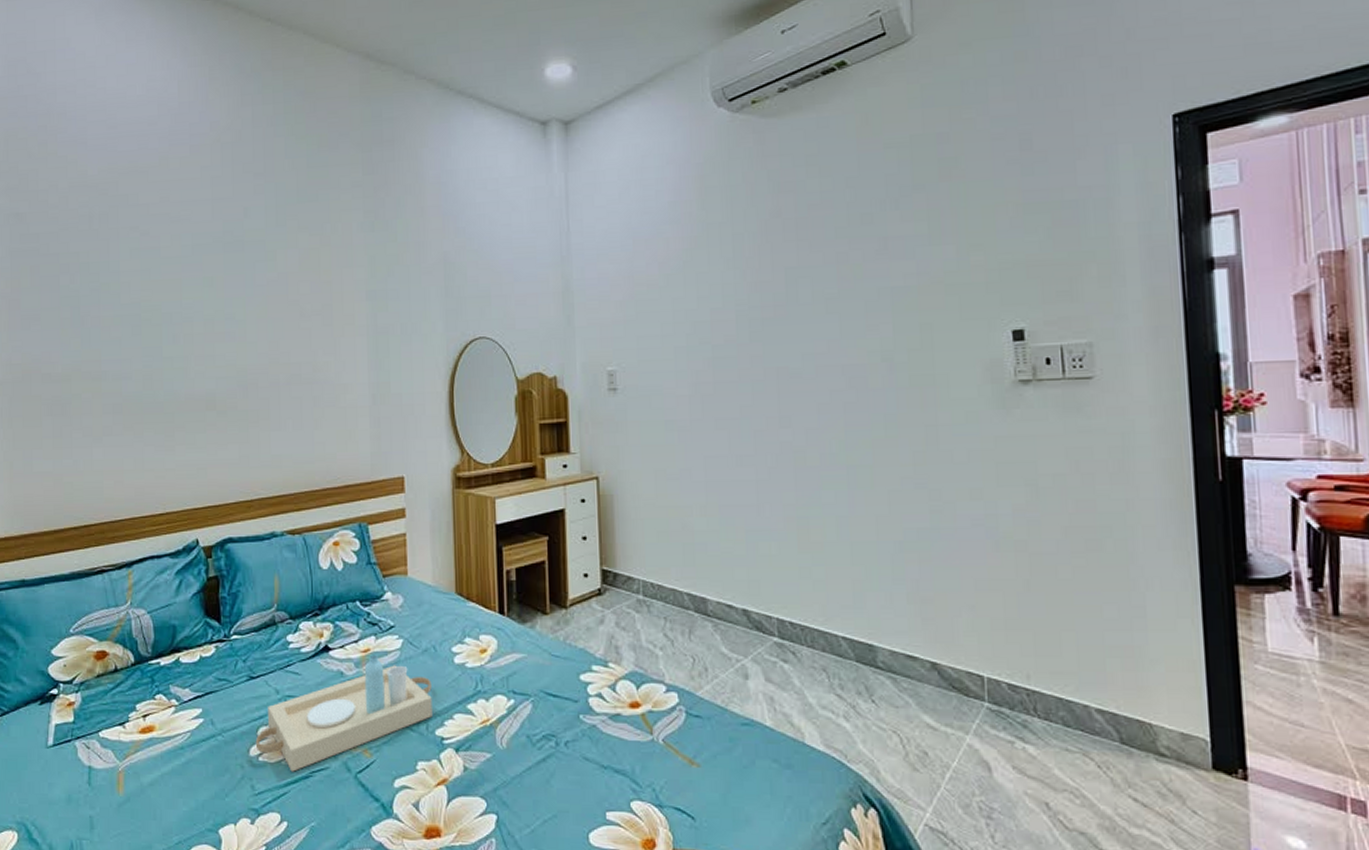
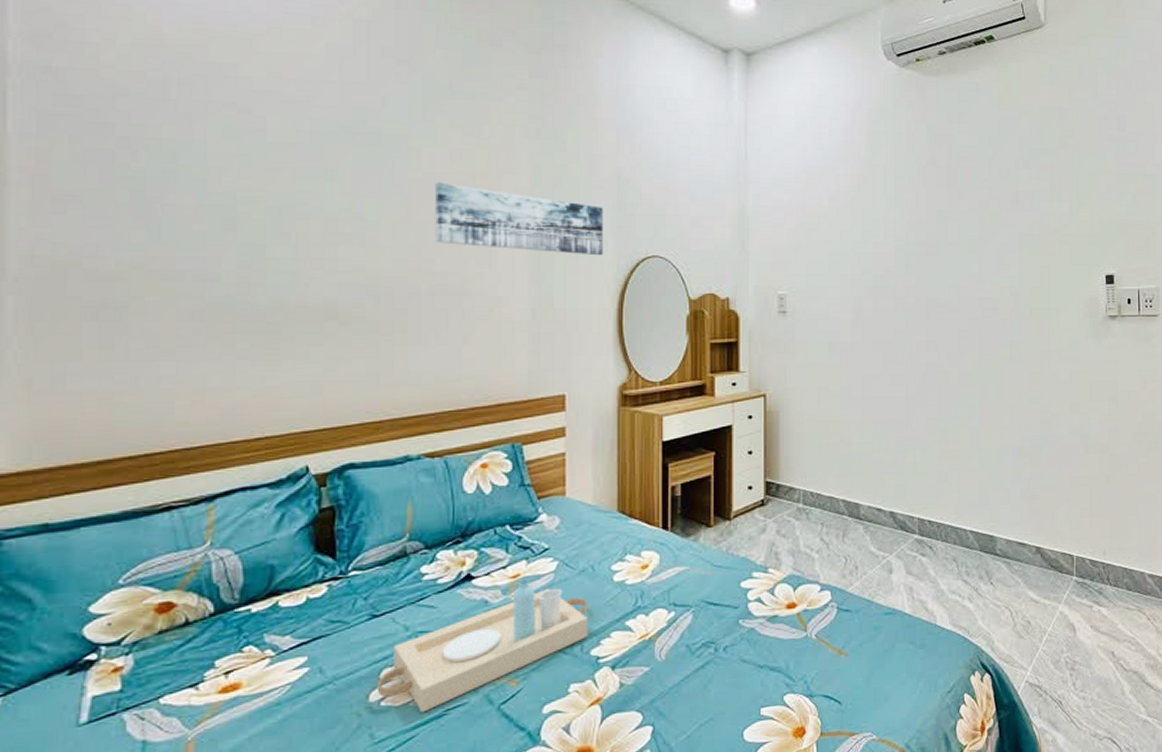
wall art: none [288,280,433,341] -> present [435,182,603,256]

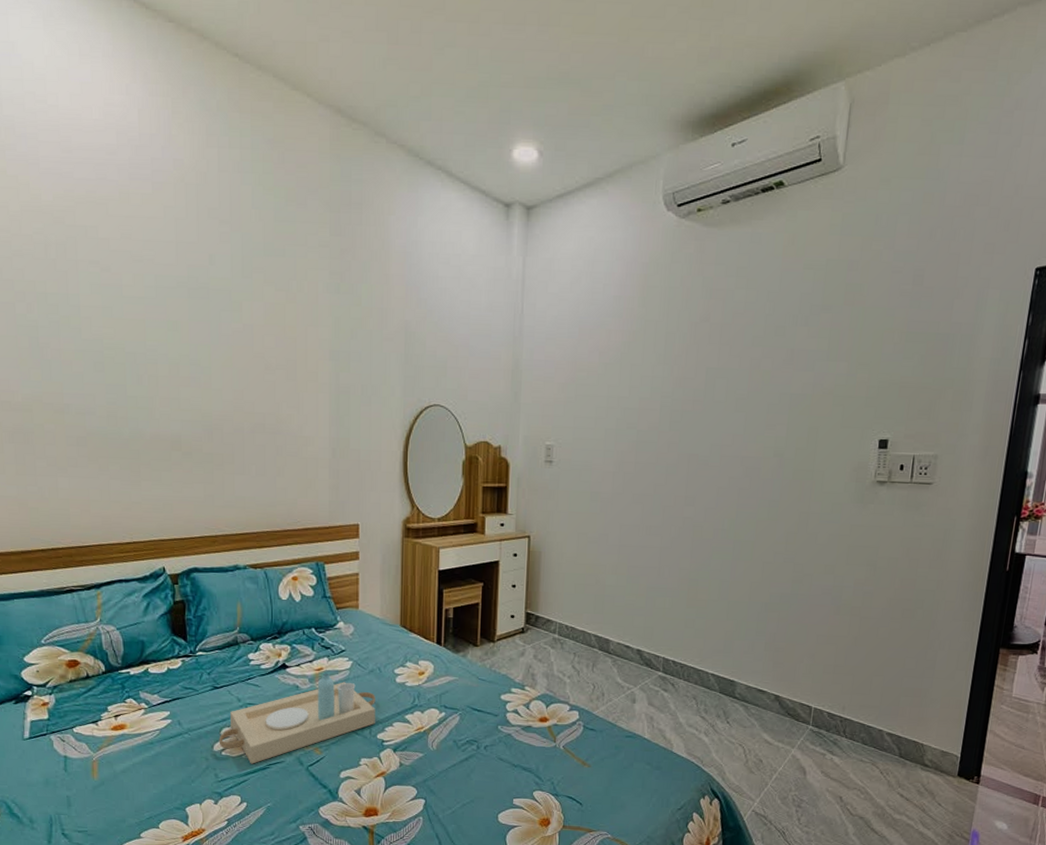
wall art: present [435,182,603,256] -> none [254,333,392,403]

